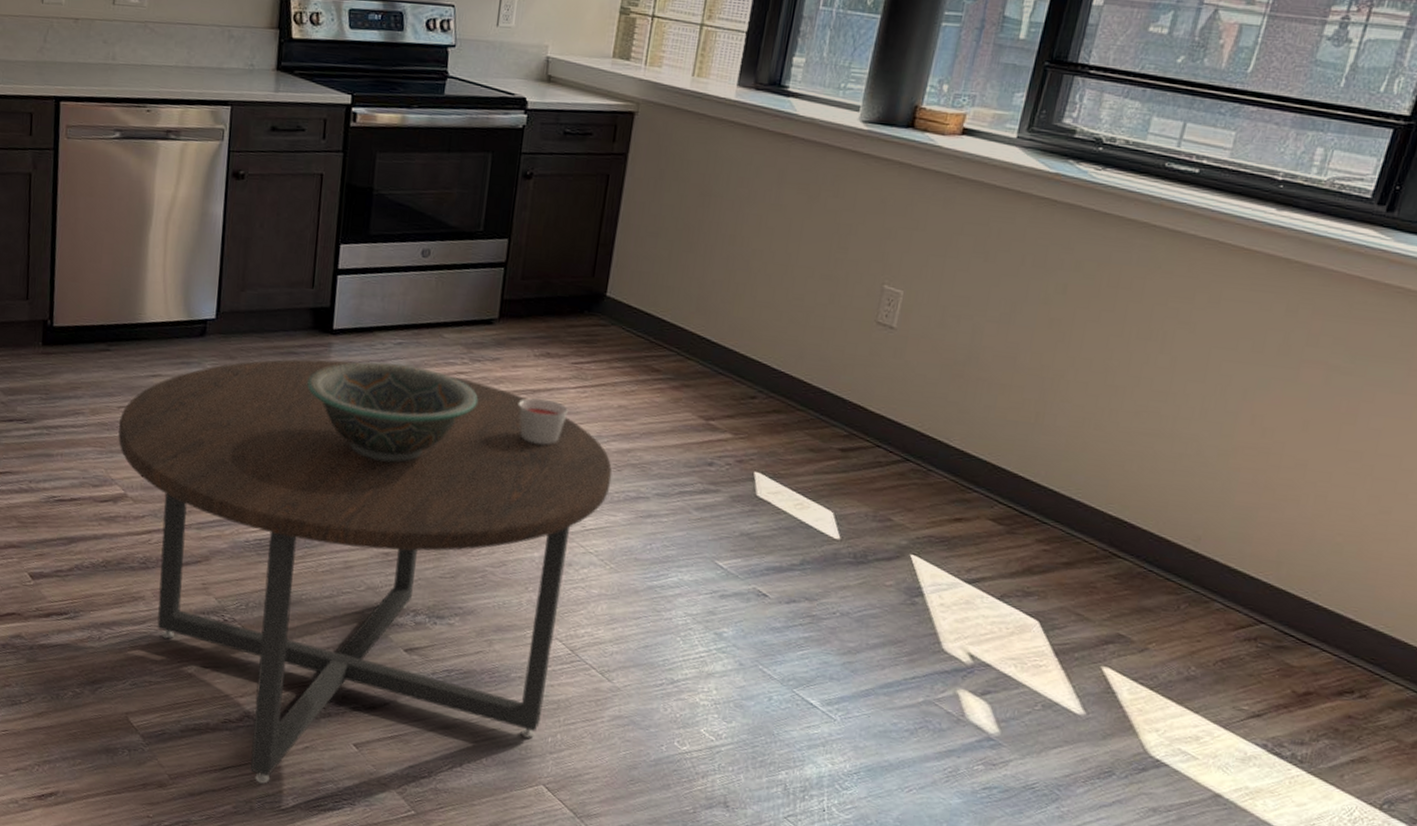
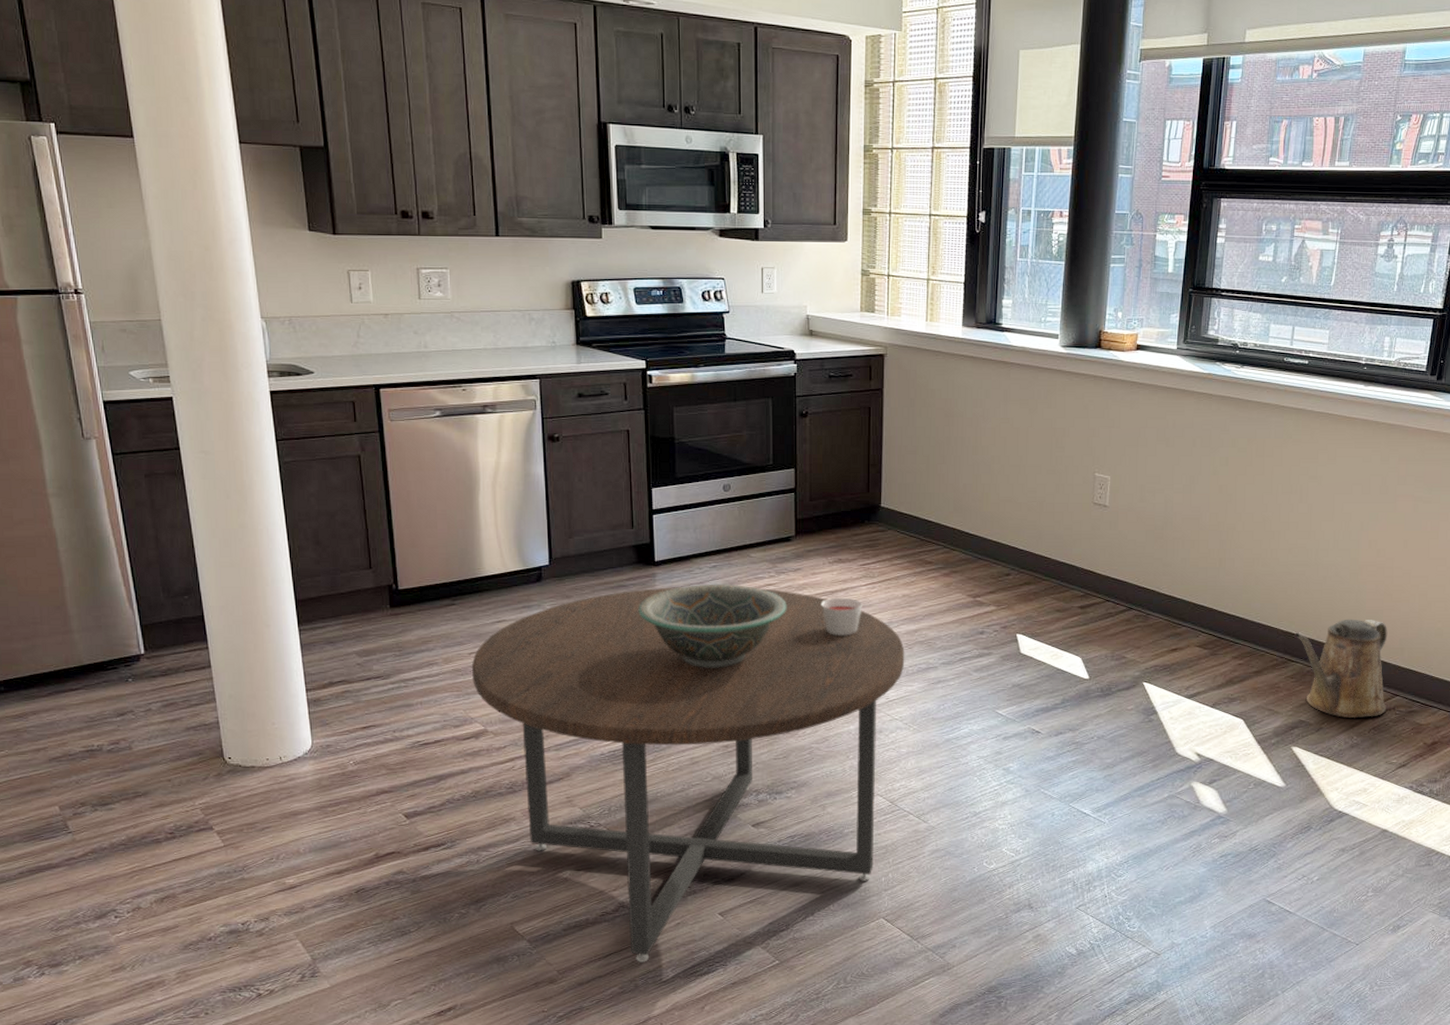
watering can: none [1126,512,1262,646] -> present [1294,619,1388,719]

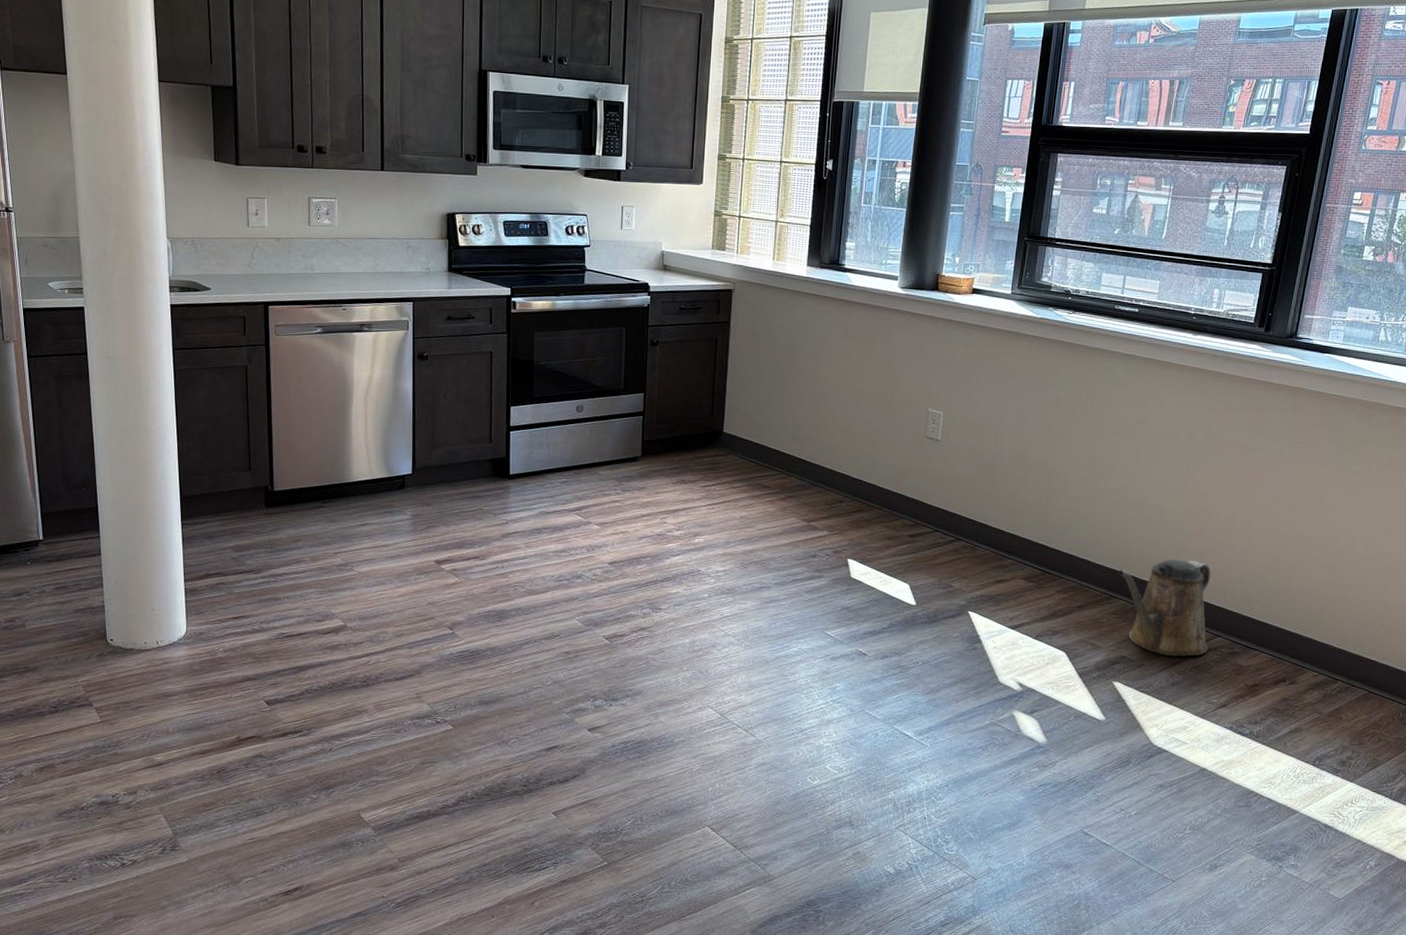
coffee table: present [472,587,905,962] -> none [336,499,740,856]
decorative bowl: present [638,585,786,668] -> none [492,498,630,578]
candle: present [821,597,862,635] -> none [663,516,702,553]

